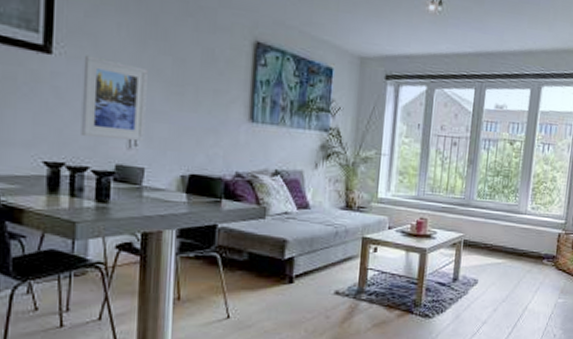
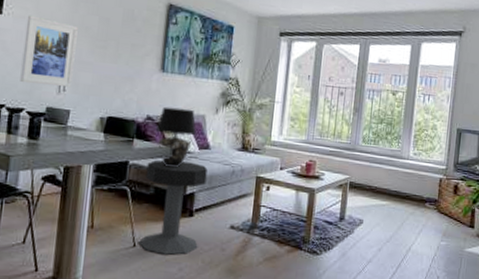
side table: none [233,222,308,325] -> present [138,160,208,255]
table lamp: none [248,161,293,229] -> present [156,106,196,167]

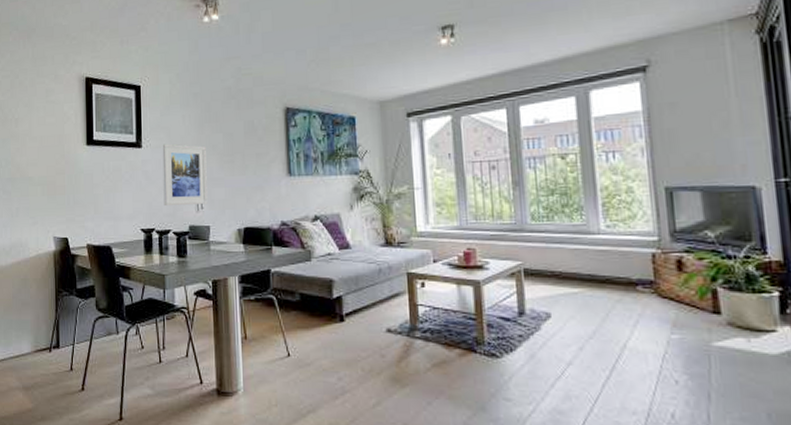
side table: present [138,160,208,255] -> none [289,264,356,363]
table lamp: present [156,106,196,167] -> none [292,209,333,270]

